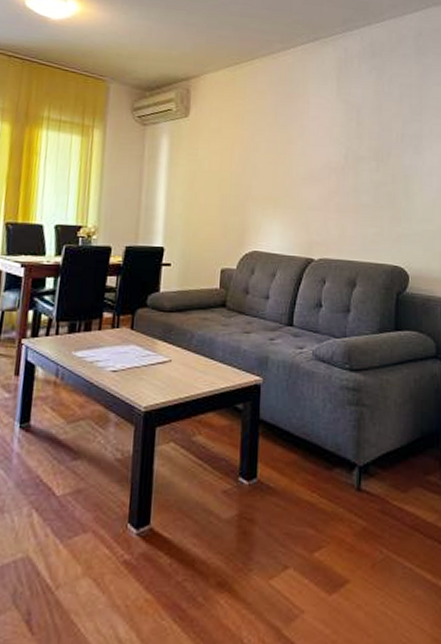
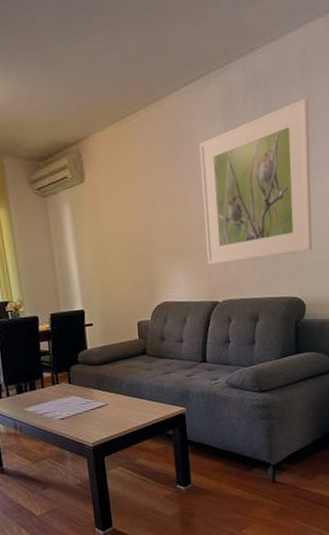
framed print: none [306,72,422,219] -> present [200,98,313,265]

